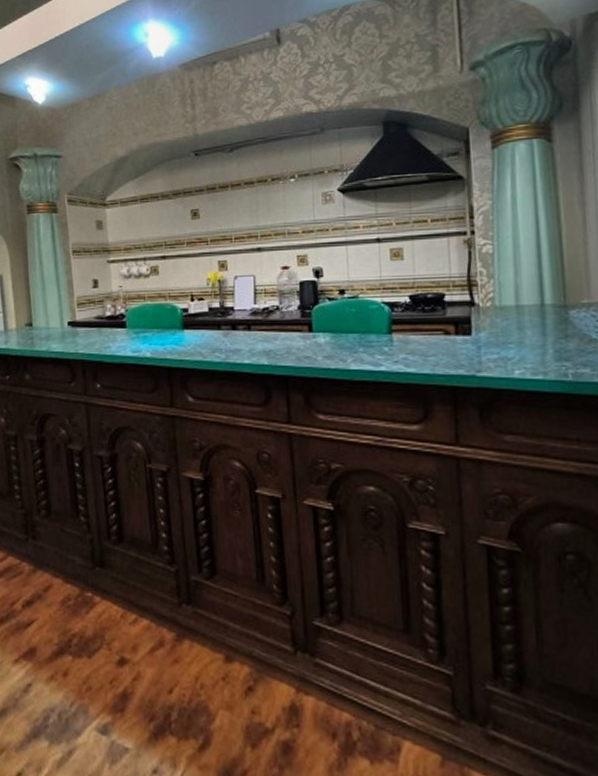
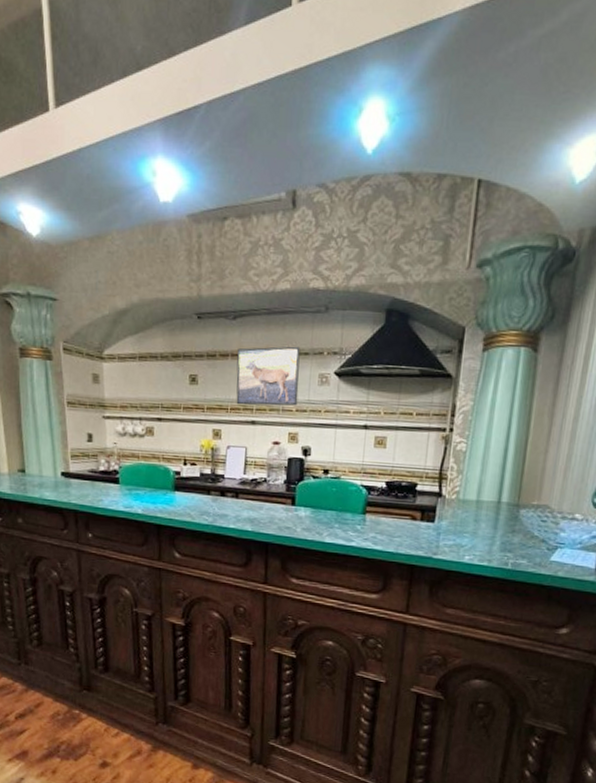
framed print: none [237,169,303,234] -> present [236,346,300,406]

